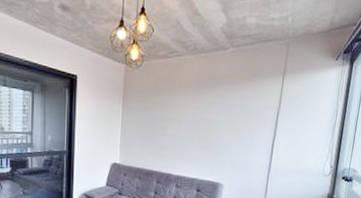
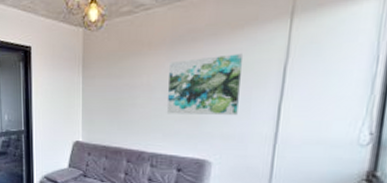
wall art: none [190,99,250,148] -> present [166,53,244,116]

